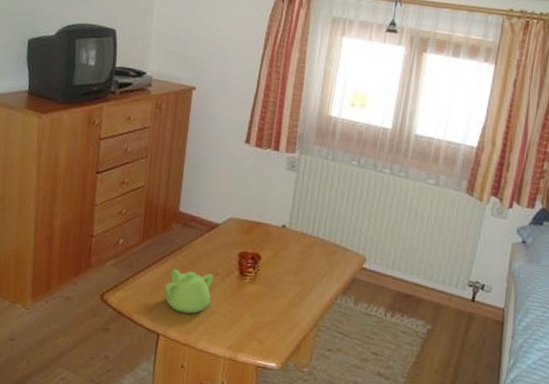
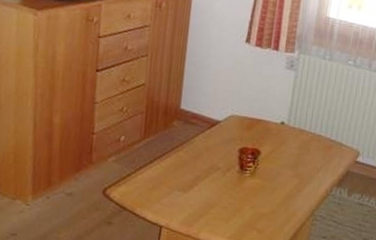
teapot: present [164,269,214,314] -> none [166,164,215,207]

